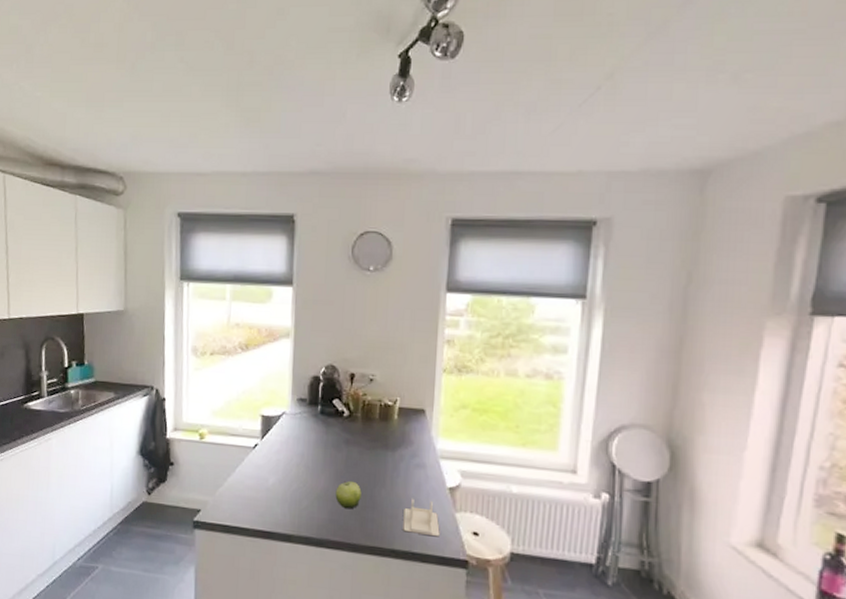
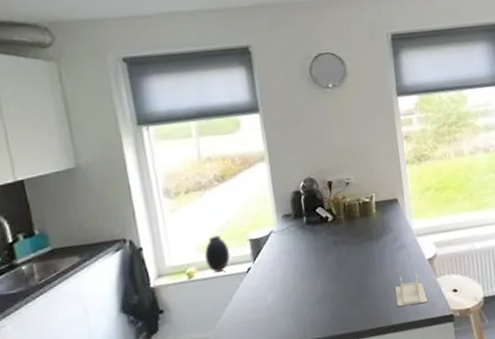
vase: none [218,403,240,442] -> present [205,235,230,273]
fruit: present [335,480,362,509] -> none [333,276,357,303]

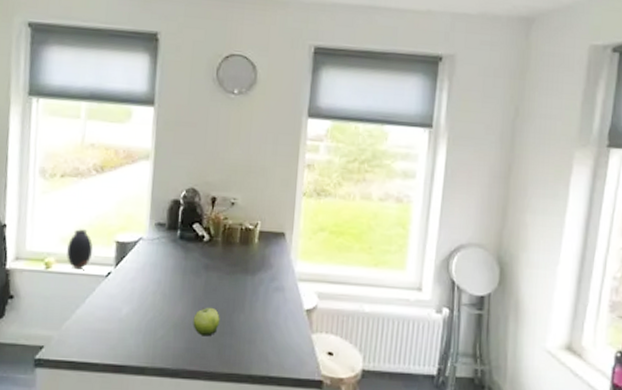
fruit: none [333,276,357,303] -> present [193,306,220,336]
napkin holder: present [395,274,428,307] -> none [260,321,297,360]

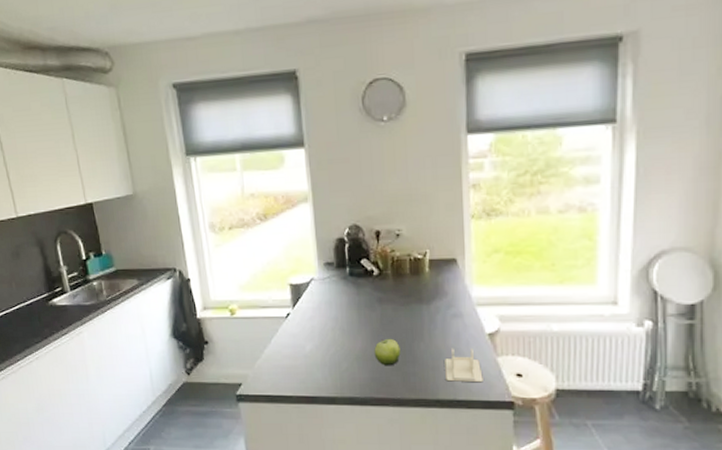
vase: present [67,229,93,271] -> none [246,276,270,314]
napkin holder: none [260,321,297,360] -> present [445,348,483,383]

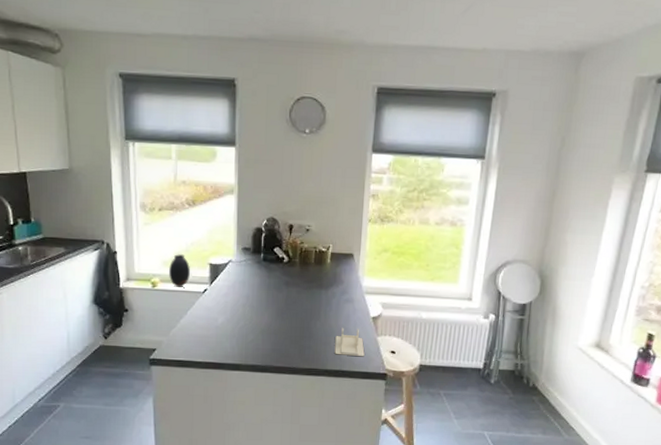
vase: none [246,276,270,314] -> present [169,254,190,288]
fruit: present [374,338,401,366] -> none [277,316,300,340]

